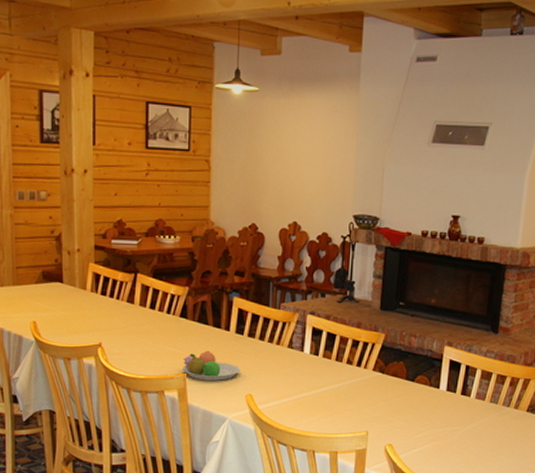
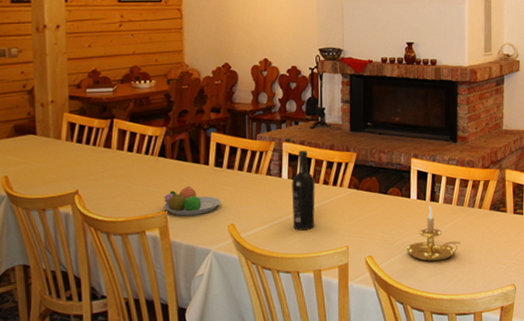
wine bottle: none [312,325,338,410] -> present [292,150,315,231]
candle holder: none [430,399,491,459] -> present [406,205,462,262]

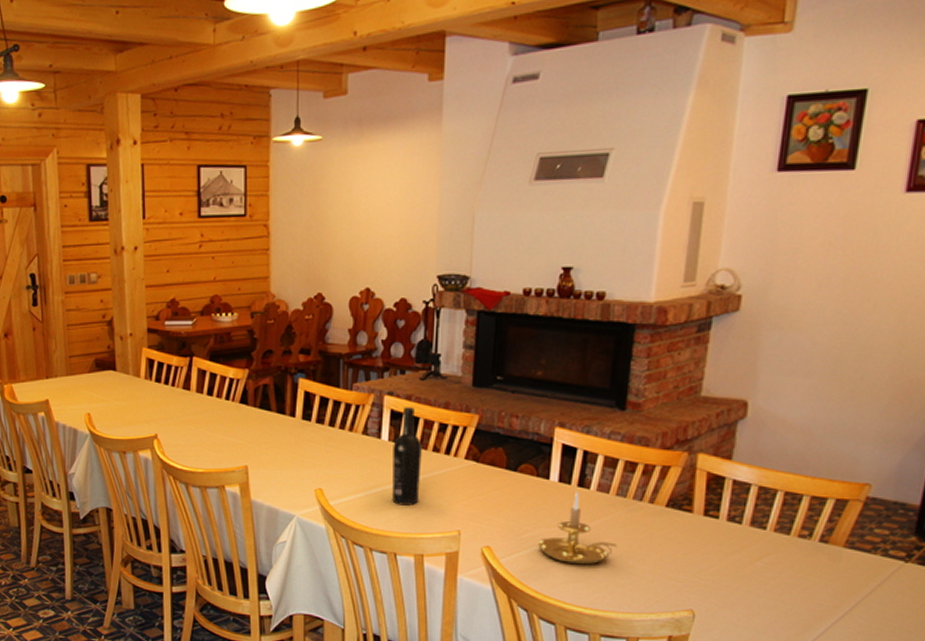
fruit bowl: present [163,186,221,216] -> none [244,439,308,474]

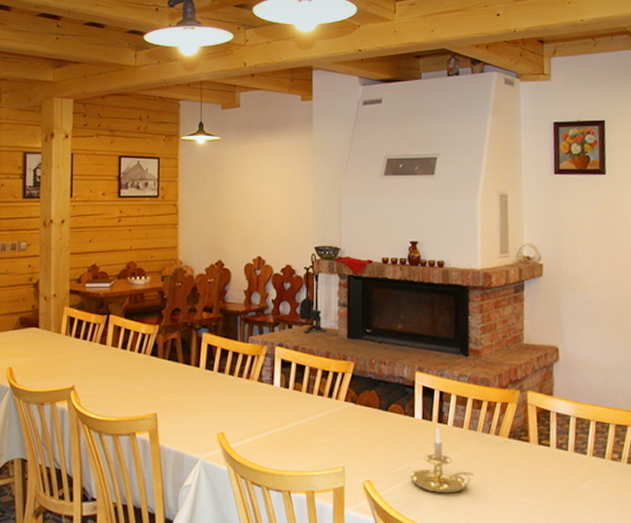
wine bottle: present [392,407,422,506] -> none [284,357,309,445]

